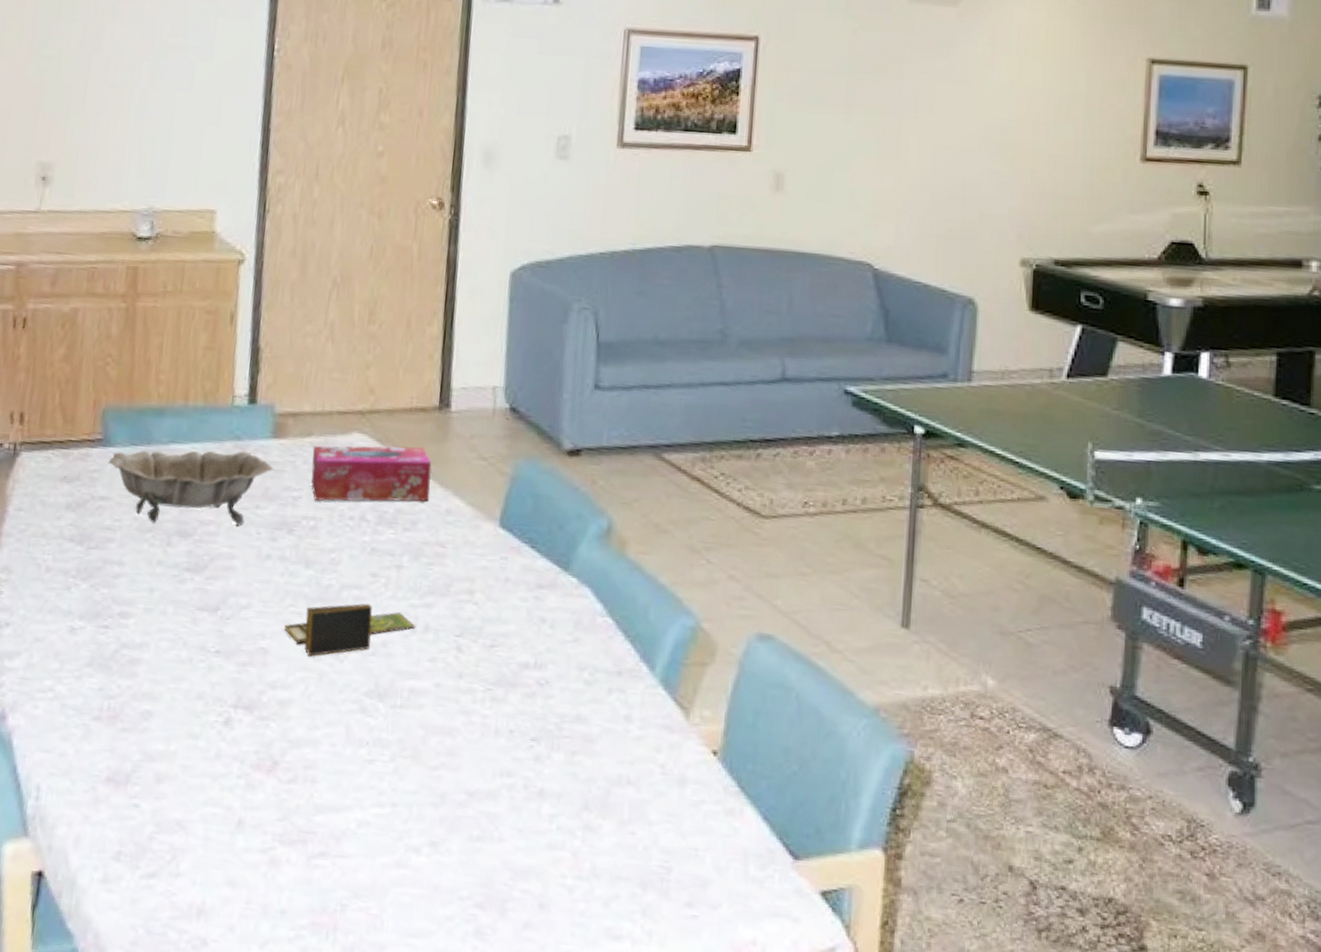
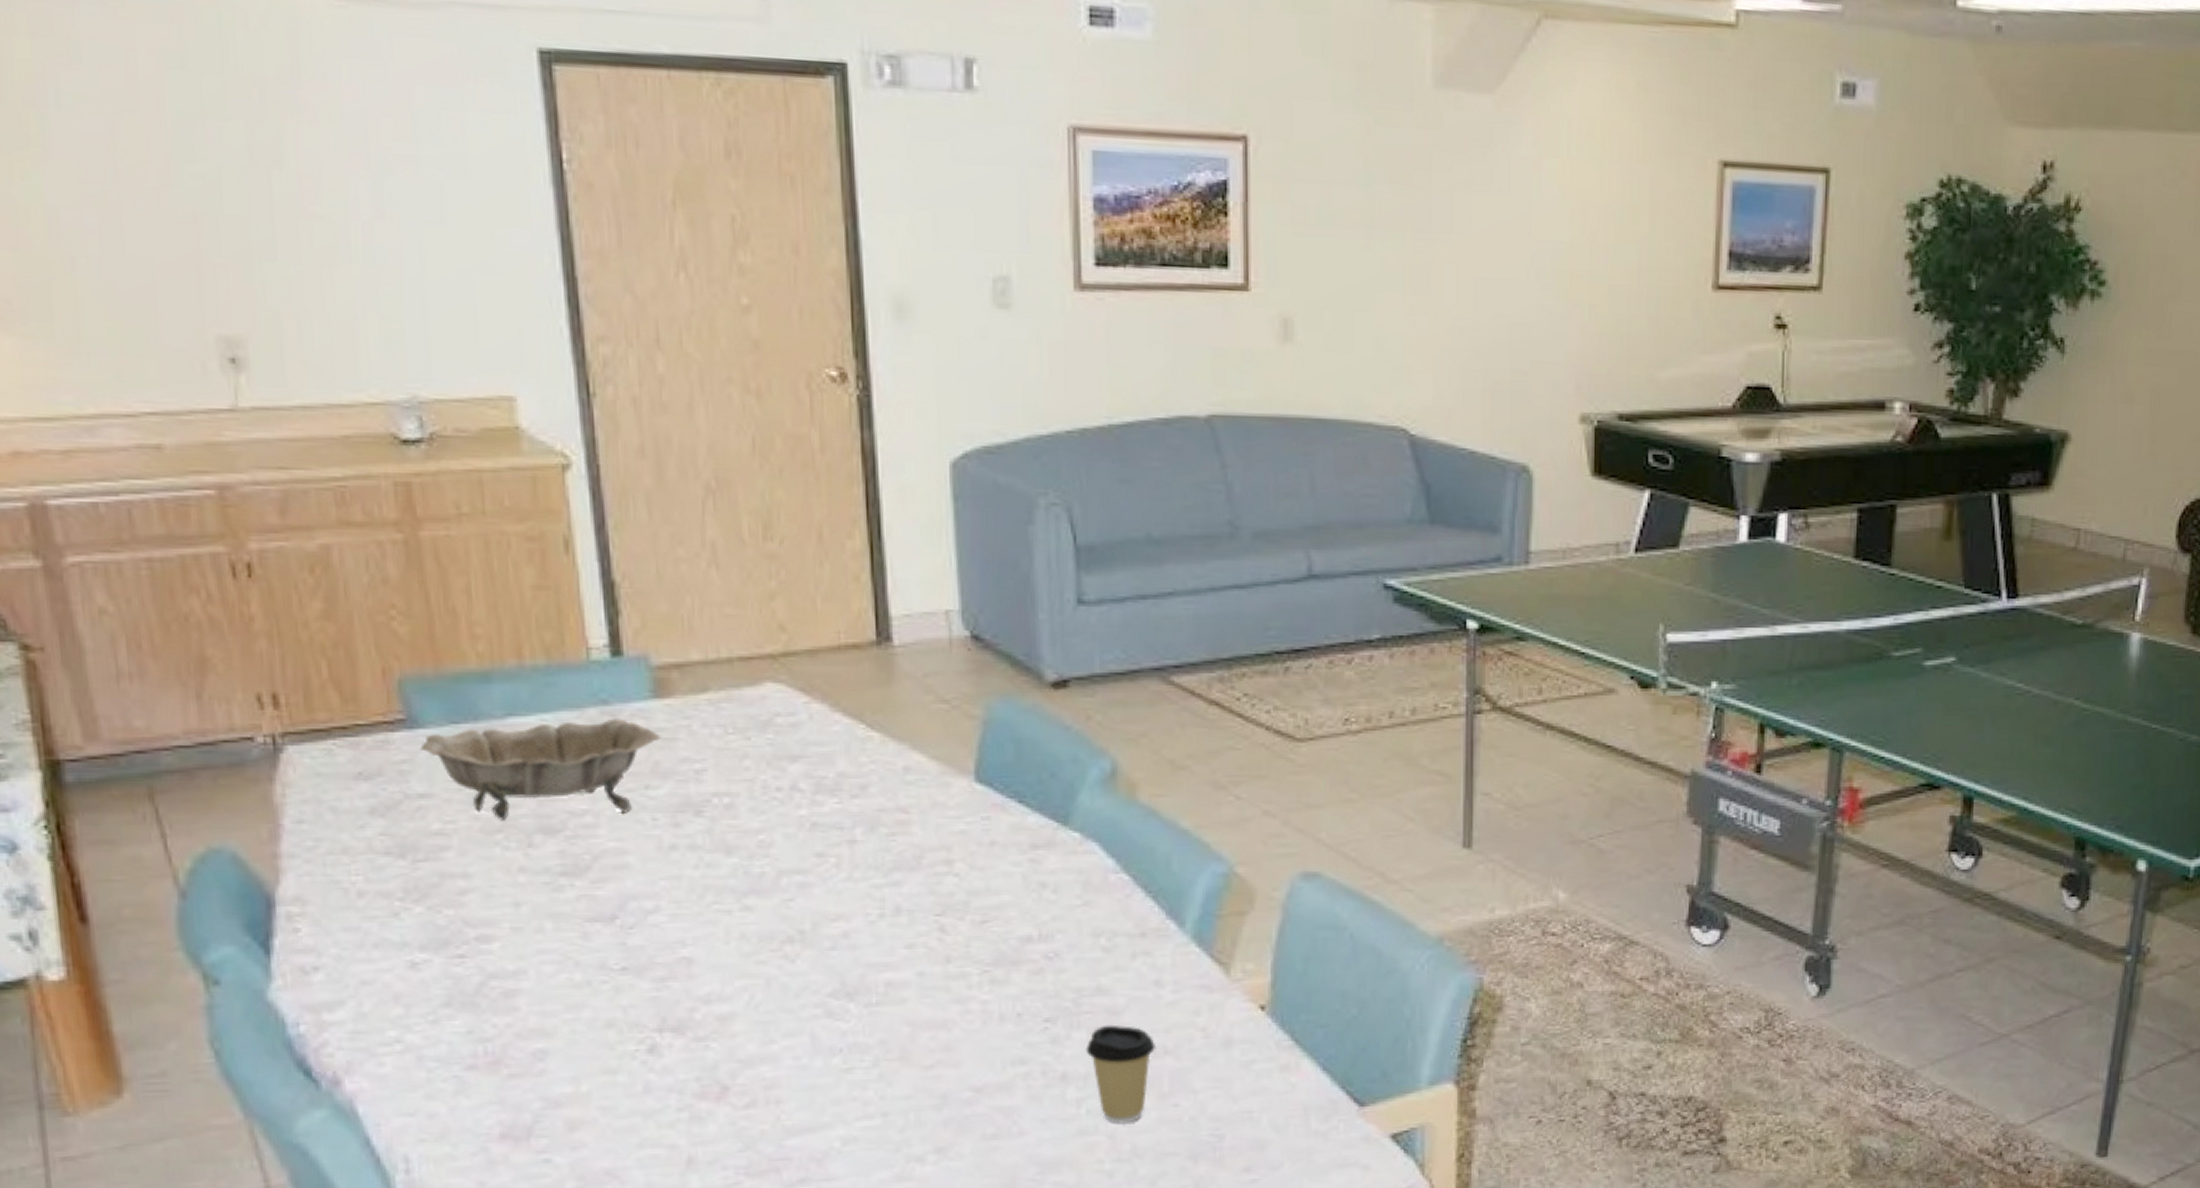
board game: present [284,603,416,657] -> none [710,889,884,961]
tissue box: present [311,445,432,502] -> none [712,693,880,771]
coffee cup: none [561,750,622,844] -> present [1085,1024,1157,1124]

